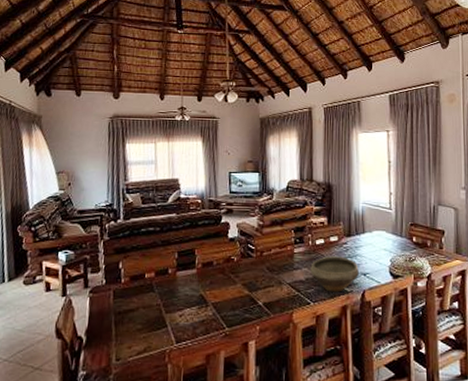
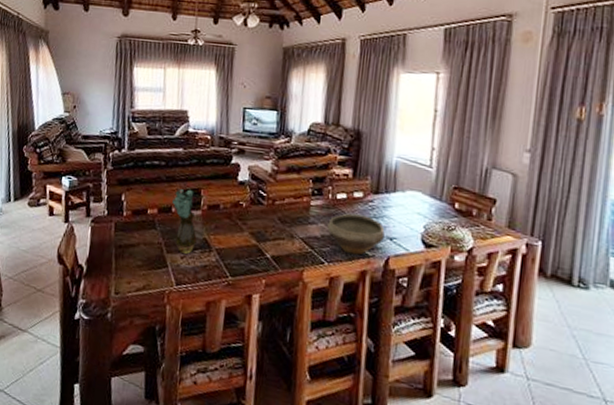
vase: none [168,249,194,313] -> present [172,187,197,255]

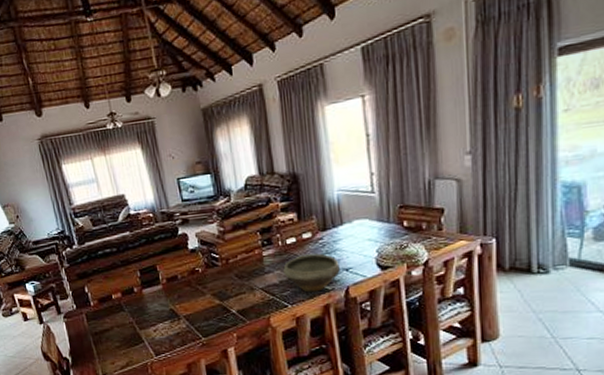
vase: present [172,187,197,255] -> none [132,266,165,328]

